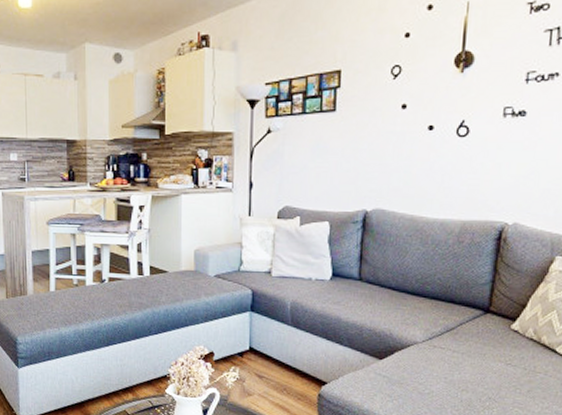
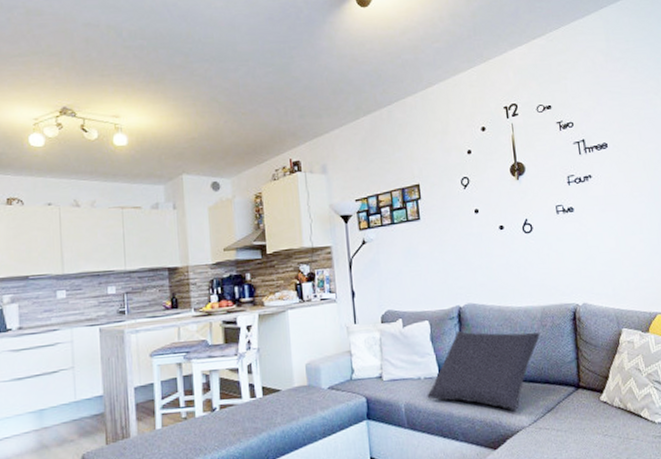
cushion: none [316,236,453,326] -> present [427,330,540,412]

